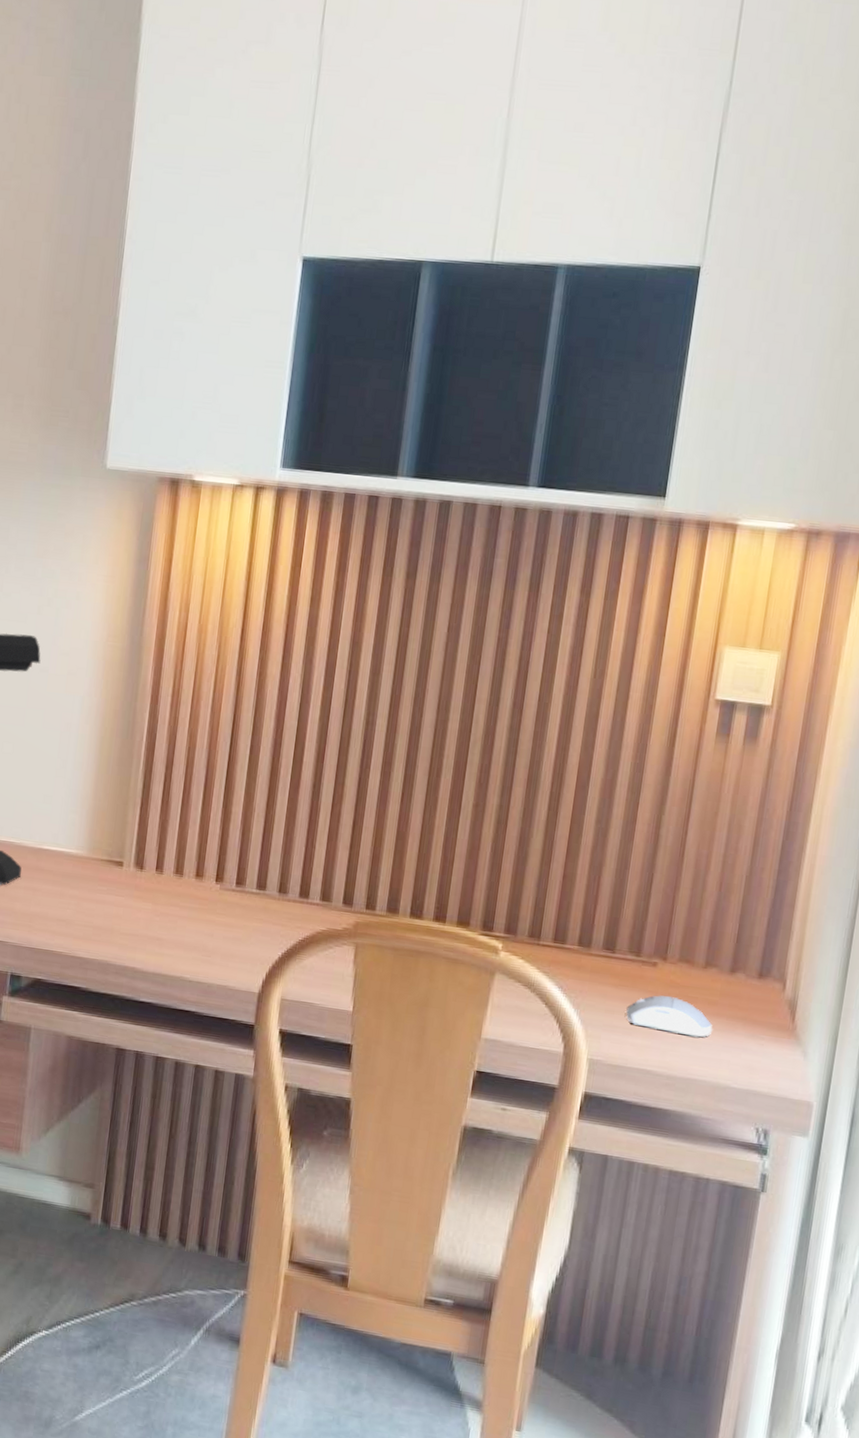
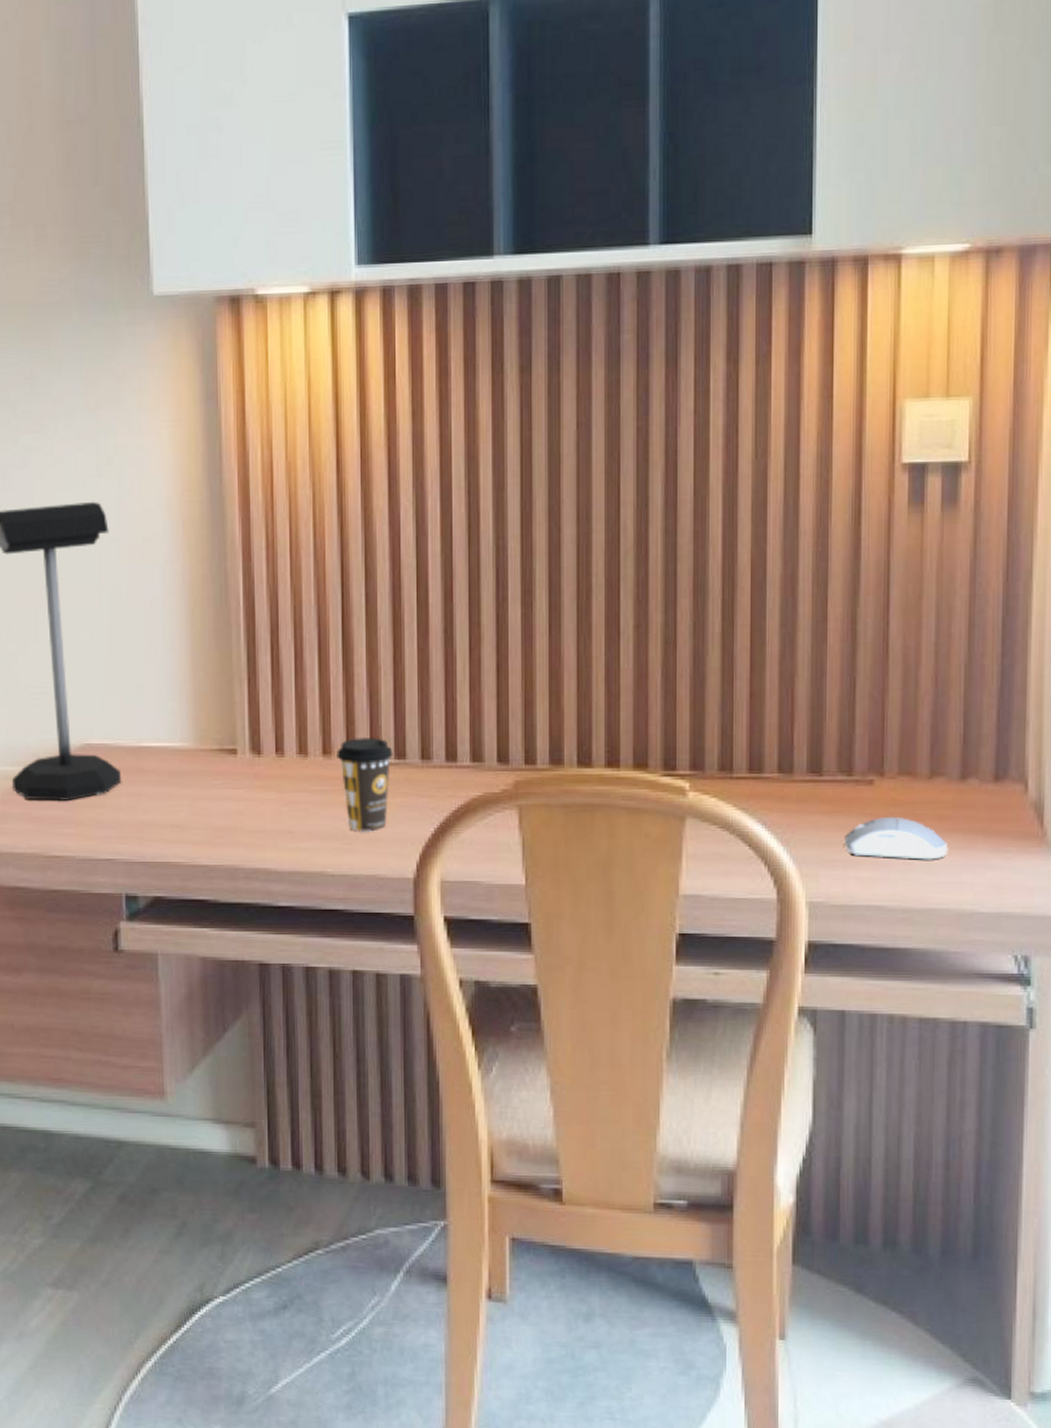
coffee cup: none [207,866,256,949] -> present [337,736,393,832]

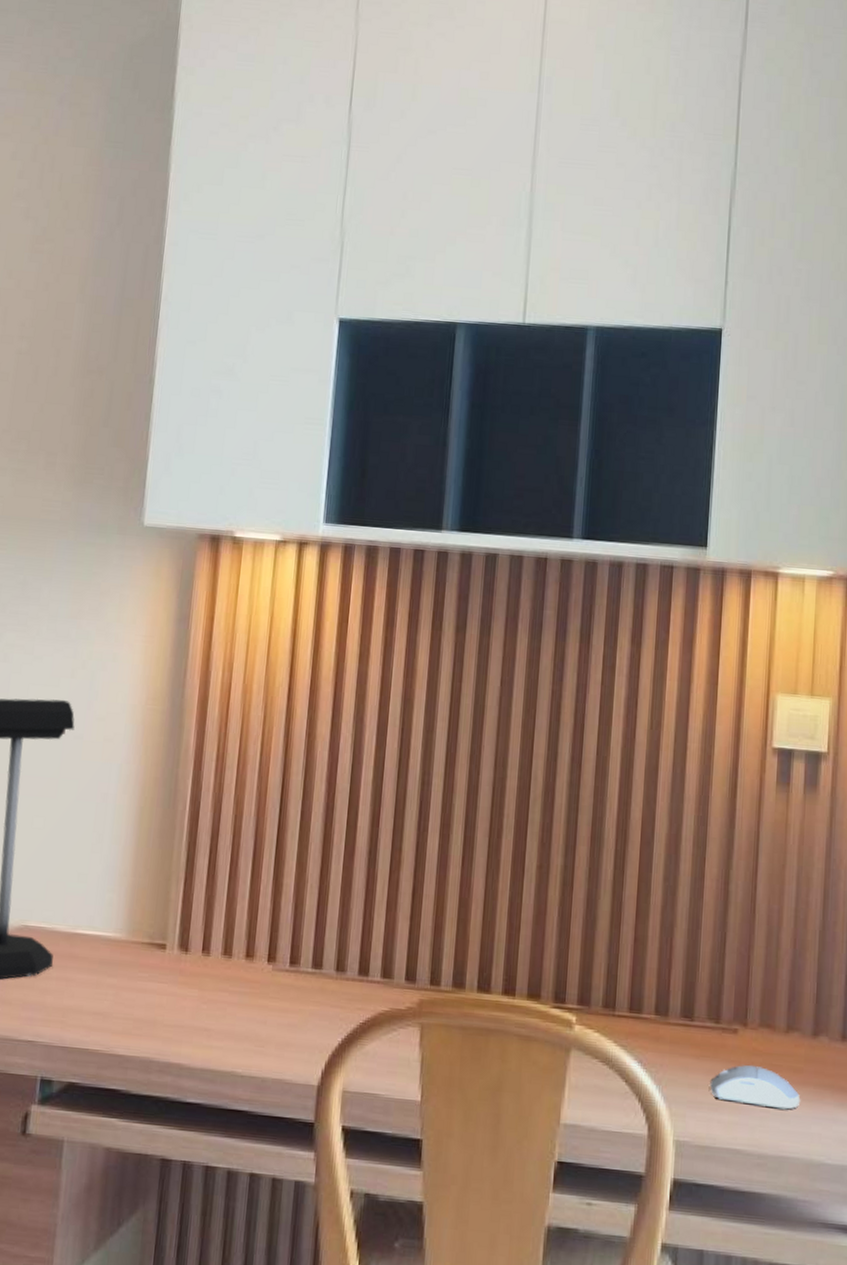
coffee cup: present [337,736,393,832] -> none [258,944,311,1037]

